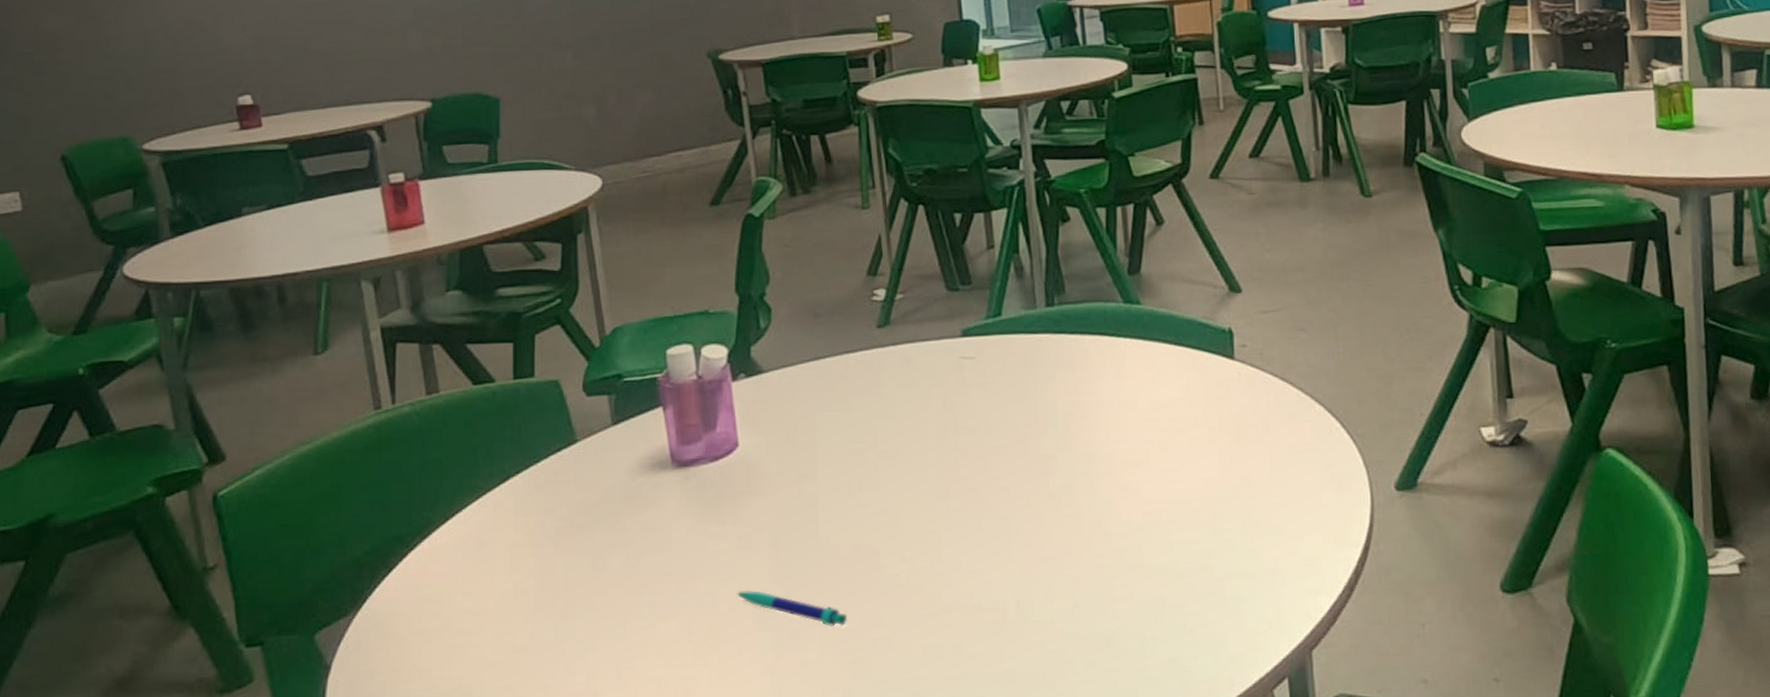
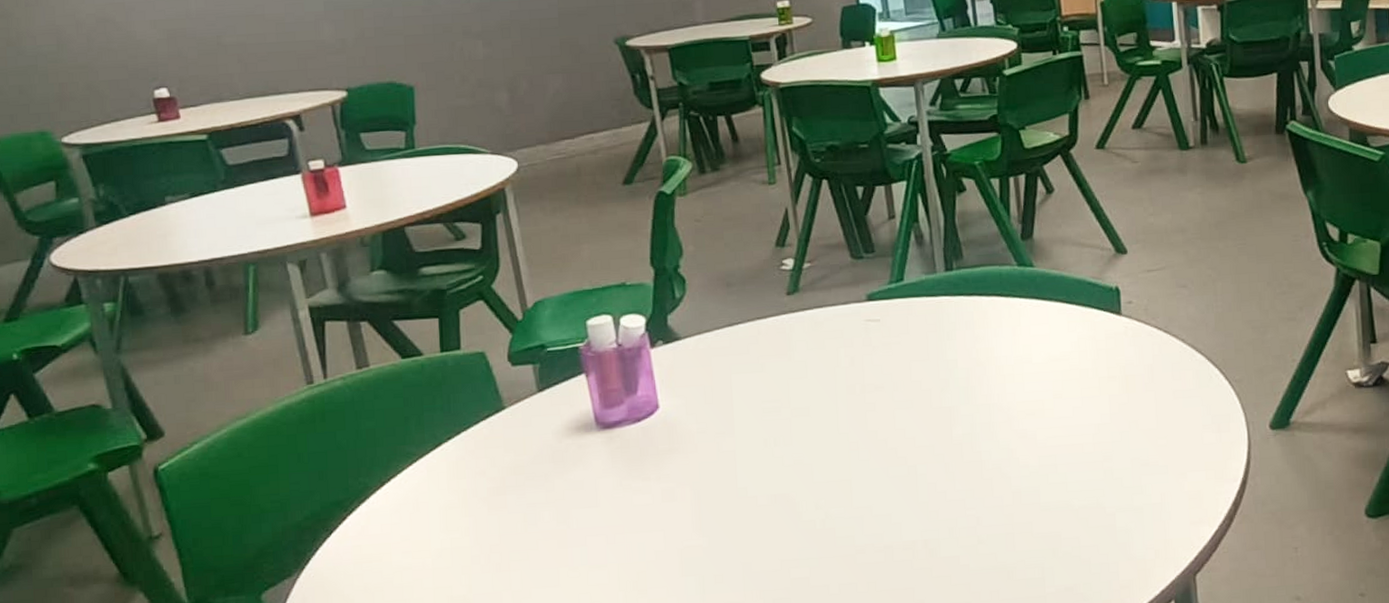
pen: present [737,590,847,626] -> none [663,539,767,569]

